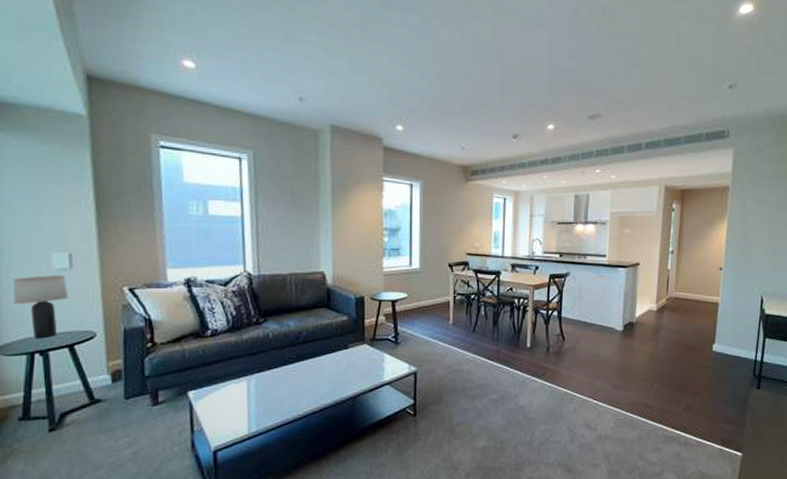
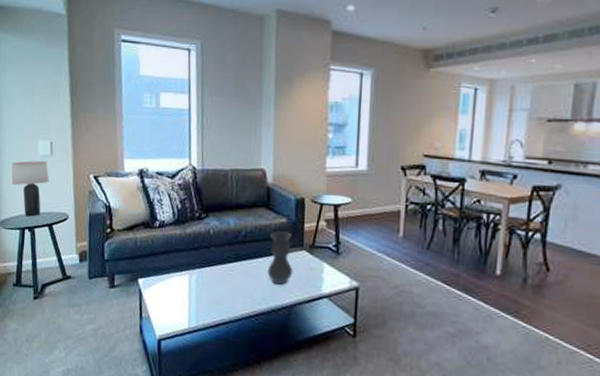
vase: none [330,328,356,378] -> present [267,231,293,285]

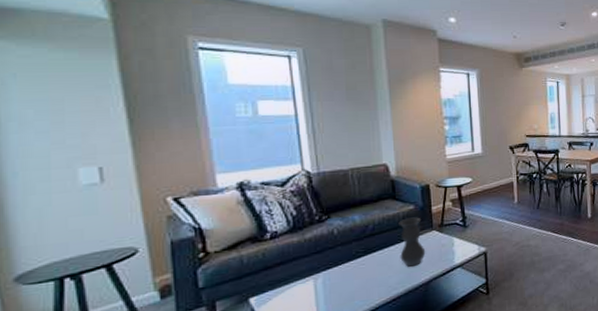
table lamp: present [11,160,50,217] -> none [30,190,102,262]

